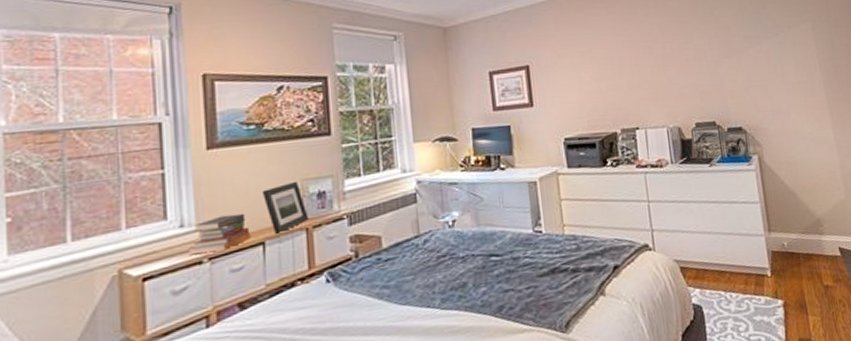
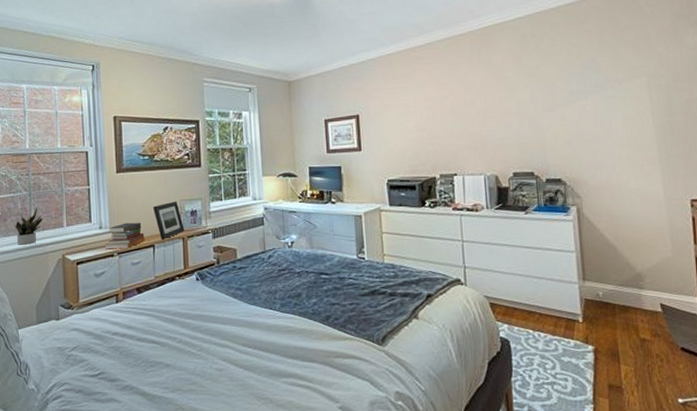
potted plant: none [36,205,86,265] -> present [15,207,43,246]

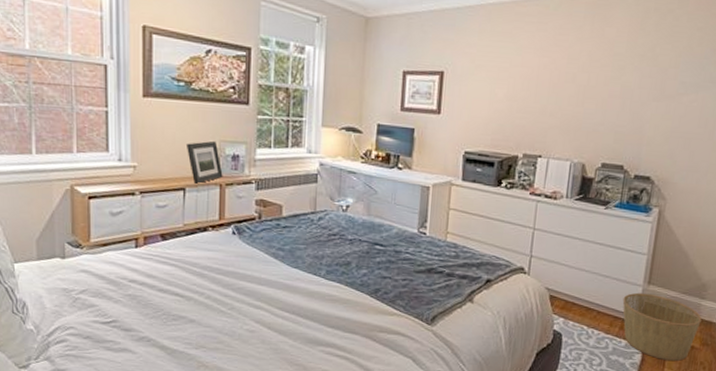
potted plant: present [15,207,43,246] -> none [10,124,47,169]
books: present [105,222,145,250] -> none [125,158,174,189]
basket: none [561,289,646,357] -> present [622,292,702,362]

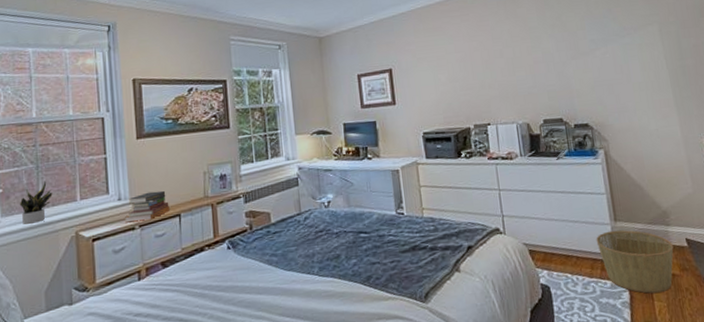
potted plant: none [10,124,47,169] -> present [19,180,53,226]
books: none [125,158,174,189] -> present [125,190,170,223]
picture frame: present [187,140,223,184] -> none [178,165,213,208]

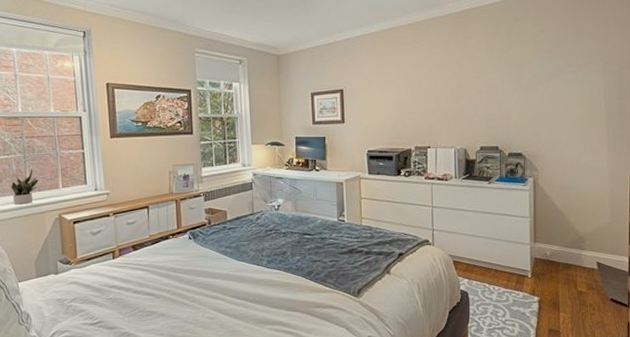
books: present [125,190,170,223] -> none [101,185,139,210]
basket: present [596,230,674,294] -> none [515,250,584,306]

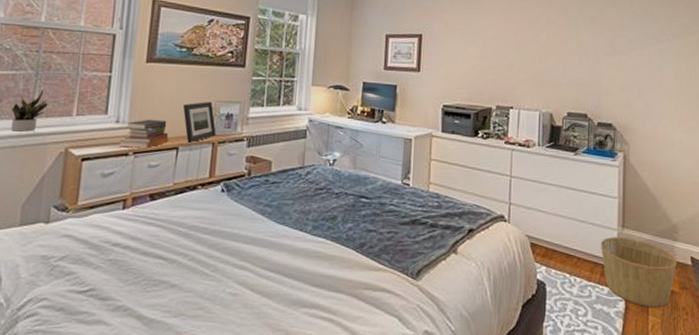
books: none [101,185,139,210] -> present [119,119,169,149]
picture frame: none [147,165,177,201] -> present [183,101,216,143]
basket: none [515,250,584,306] -> present [600,237,677,308]

